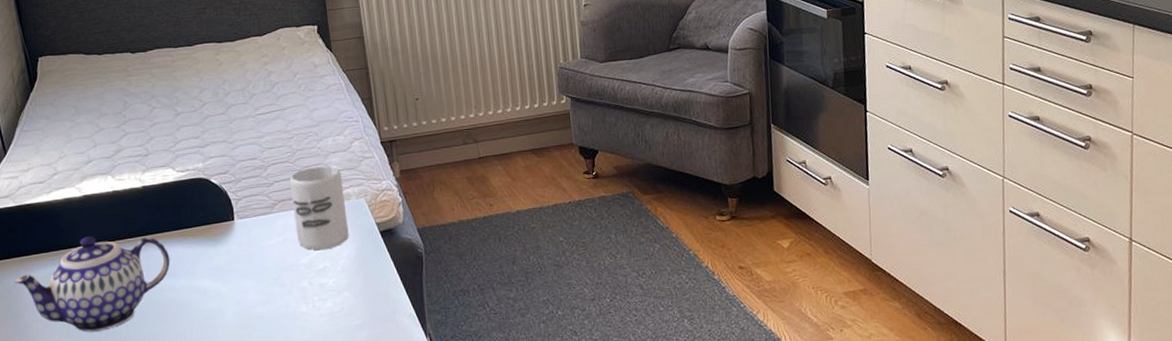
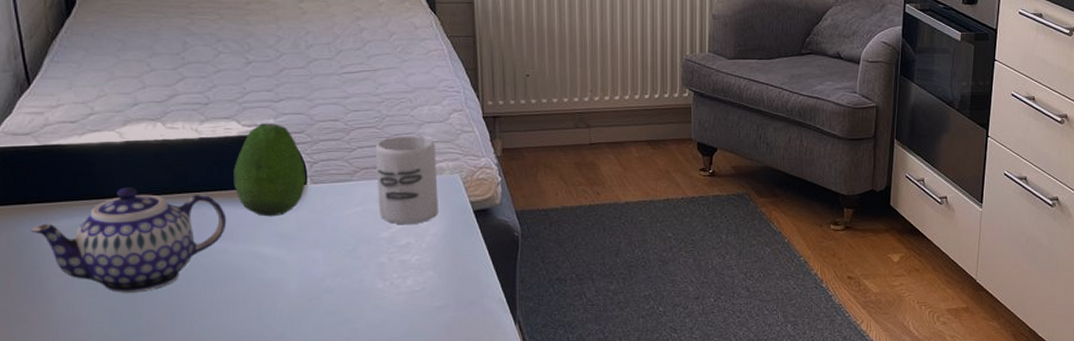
fruit: none [172,167,233,253] -> present [233,123,306,217]

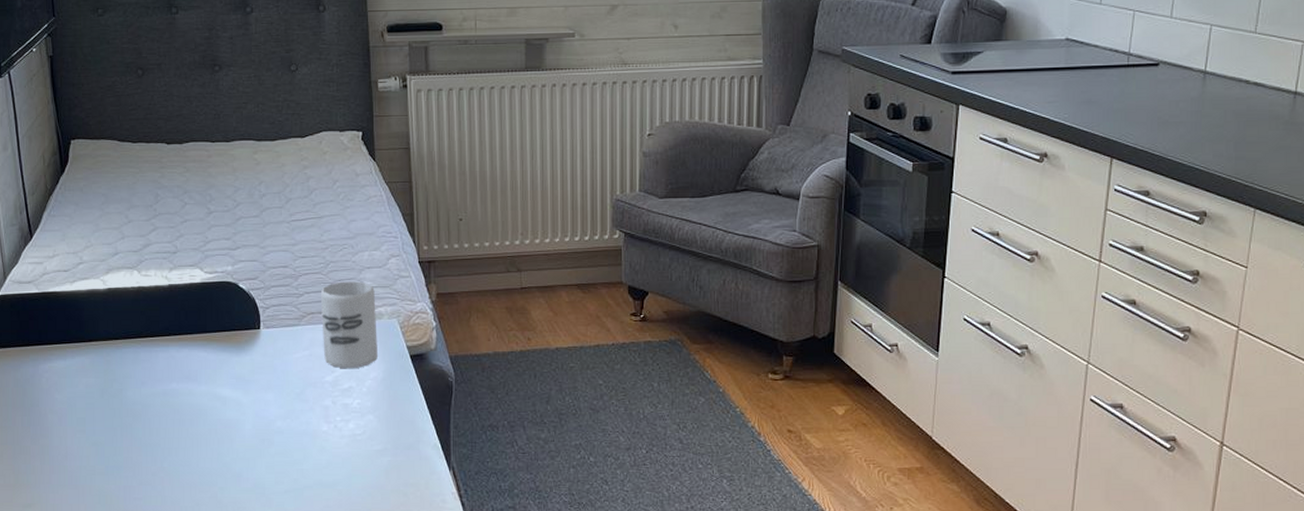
teapot: present [30,188,227,293] -> none [32,331,192,430]
fruit: present [233,123,306,217] -> none [197,270,259,360]

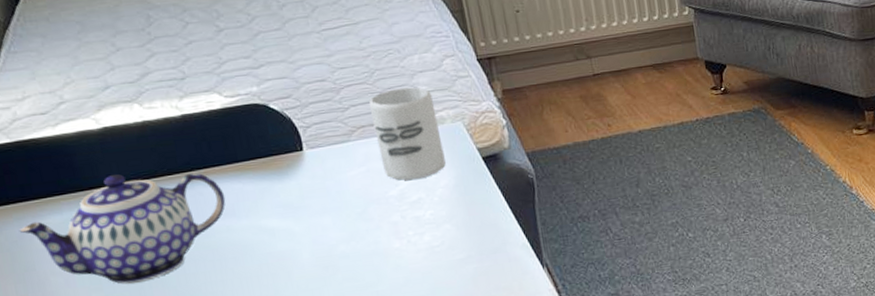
teapot: none [32,331,192,430] -> present [19,172,226,284]

